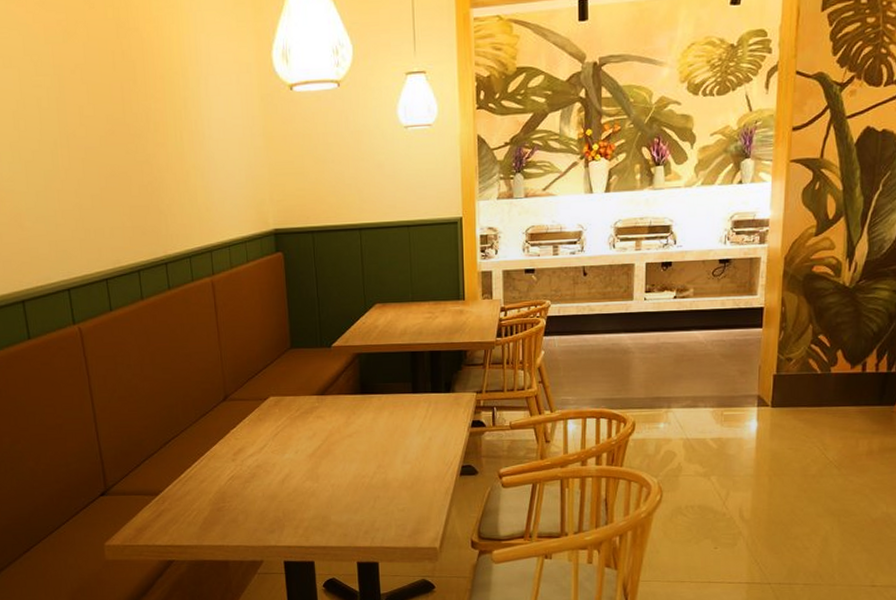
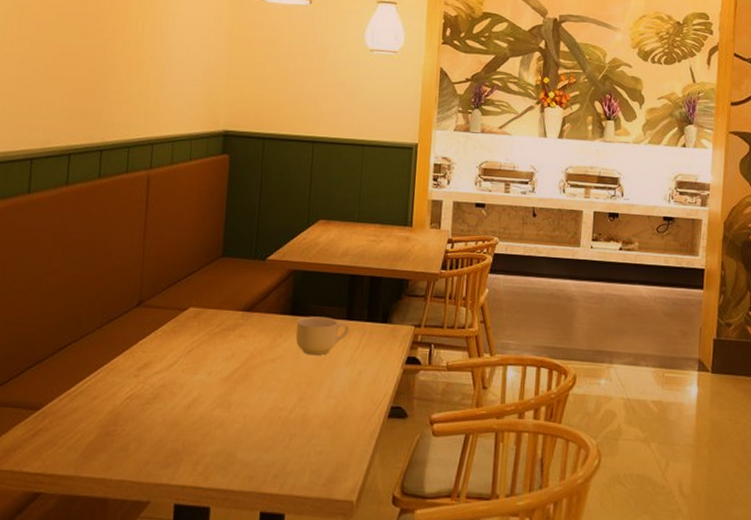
teacup: none [367,393,417,427] -> present [295,316,350,355]

